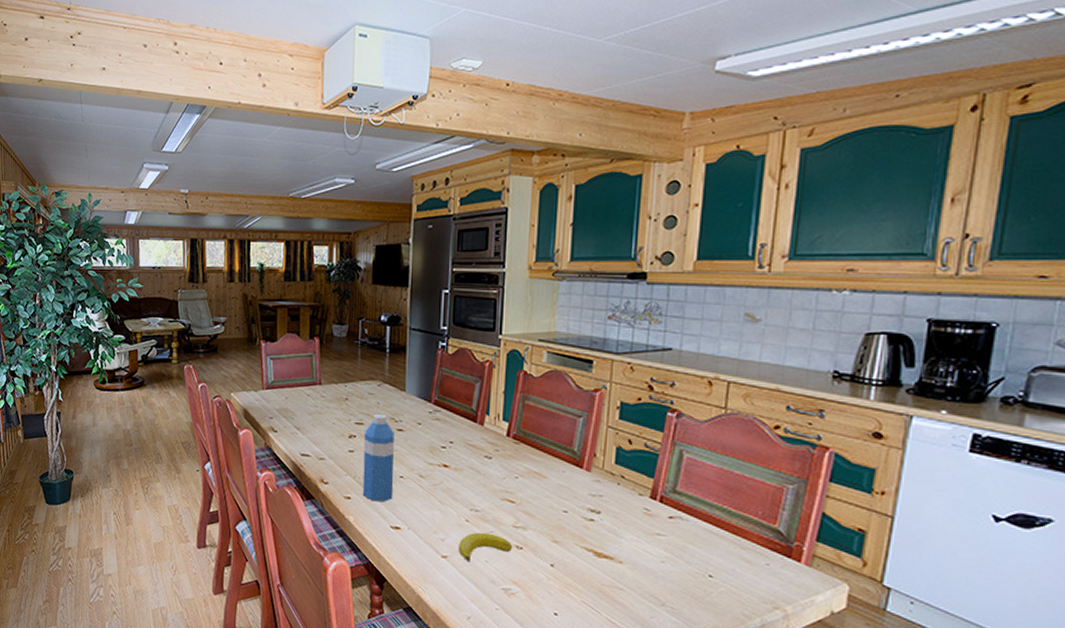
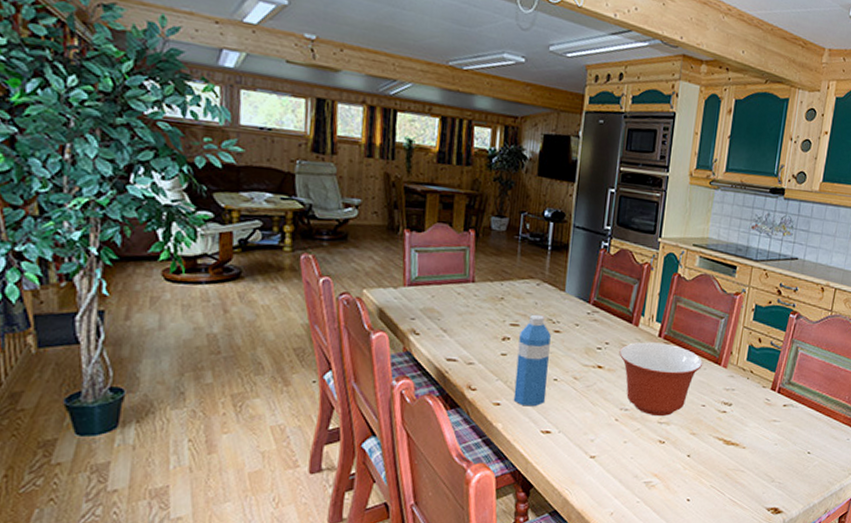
banana: present [458,532,512,561] -> none [606,430,656,459]
mixing bowl: none [465,441,561,521] -> present [619,342,703,417]

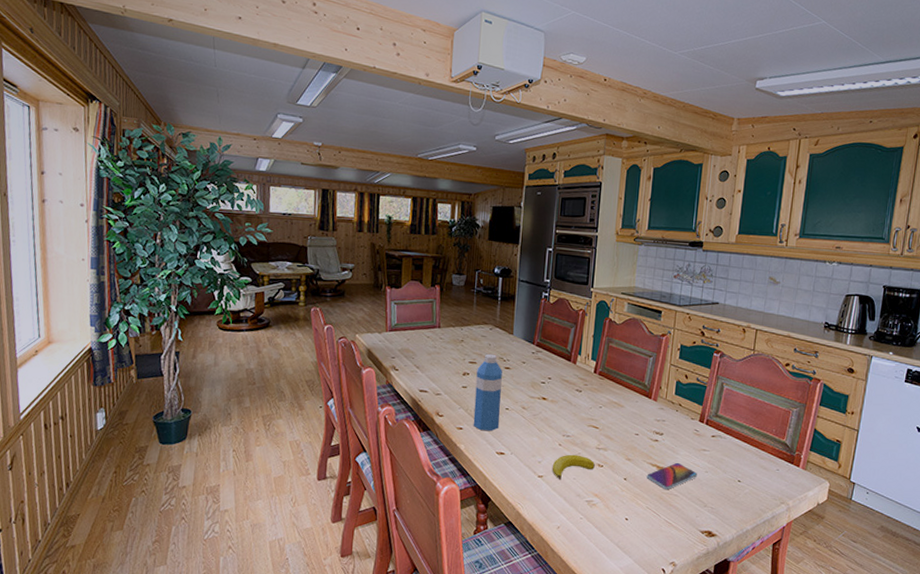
banana: none [606,430,656,459] -> present [552,454,595,479]
mixing bowl: present [619,342,703,417] -> none [560,377,635,443]
smartphone: none [712,435,767,466] -> present [646,462,698,490]

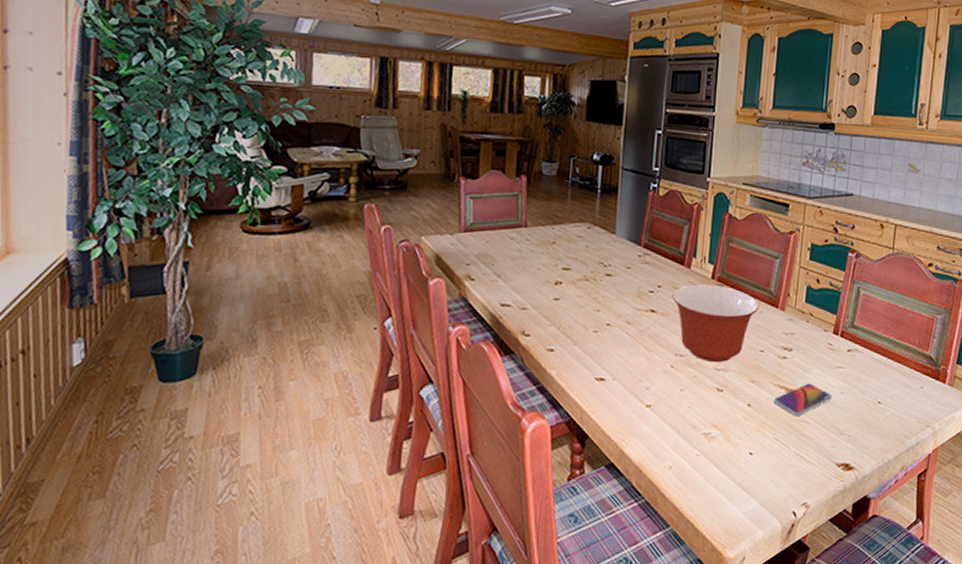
water bottle: present [473,353,503,432] -> none [567,257,603,353]
banana: present [552,454,595,479] -> none [662,377,713,408]
mixing bowl: none [560,377,635,443] -> present [672,284,760,363]

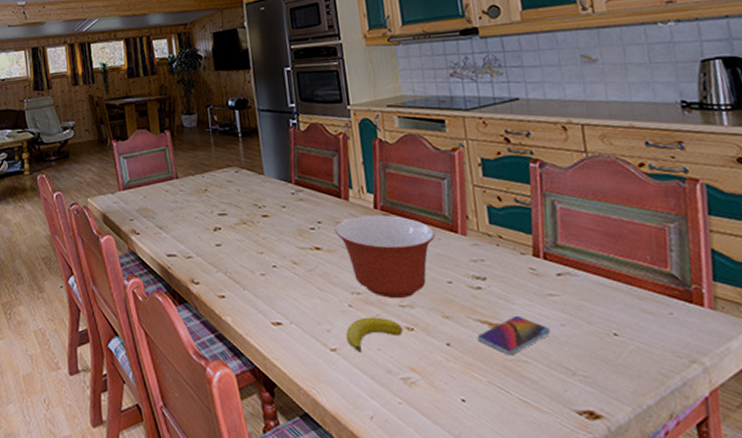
banana: none [662,377,713,408] -> present [346,317,403,351]

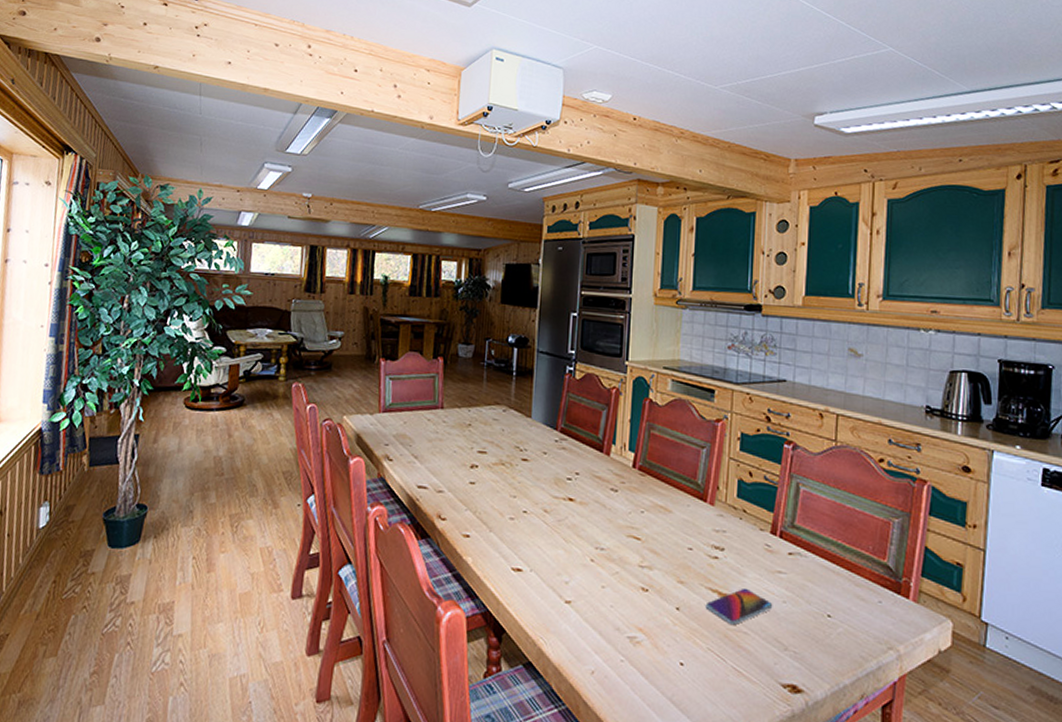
mixing bowl: present [334,215,436,299] -> none [591,472,686,559]
banana: present [346,317,403,351] -> none [582,573,637,606]

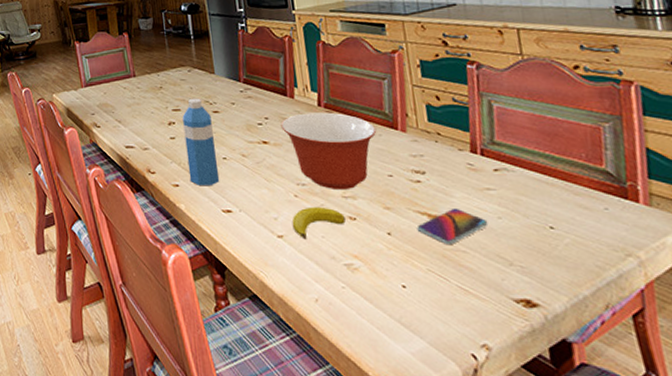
water bottle: none [482,441,519,541] -> present [182,98,220,186]
banana: none [582,573,637,606] -> present [292,206,346,238]
mixing bowl: none [591,472,686,559] -> present [281,112,377,191]

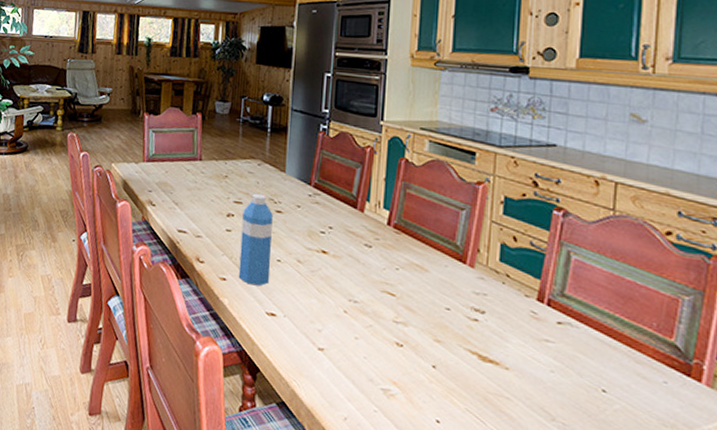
mixing bowl: present [281,112,377,191] -> none [344,229,444,315]
banana: present [292,206,346,238] -> none [335,325,392,356]
smartphone: present [416,207,488,246] -> none [464,352,539,390]

